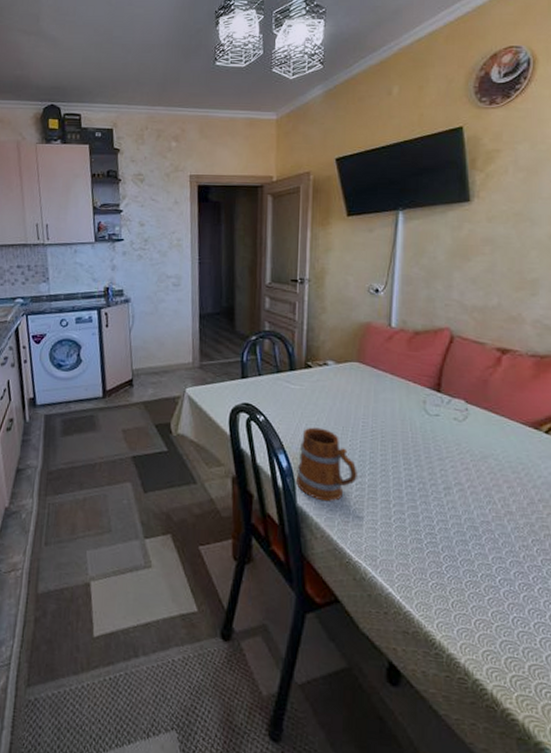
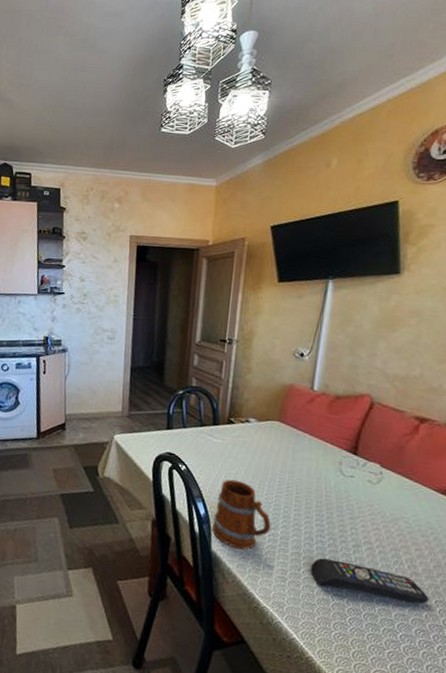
remote control: none [401,503,525,545] -> present [310,557,429,605]

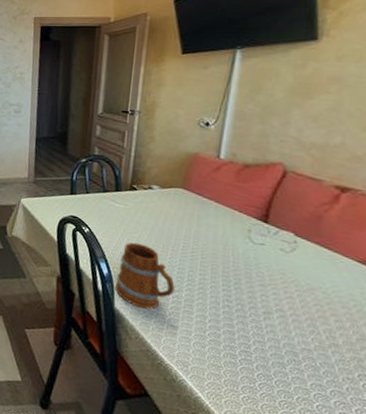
remote control: present [310,557,429,605] -> none [216,322,351,377]

